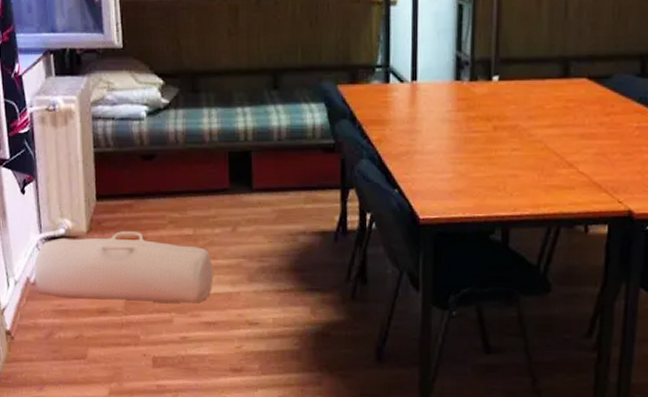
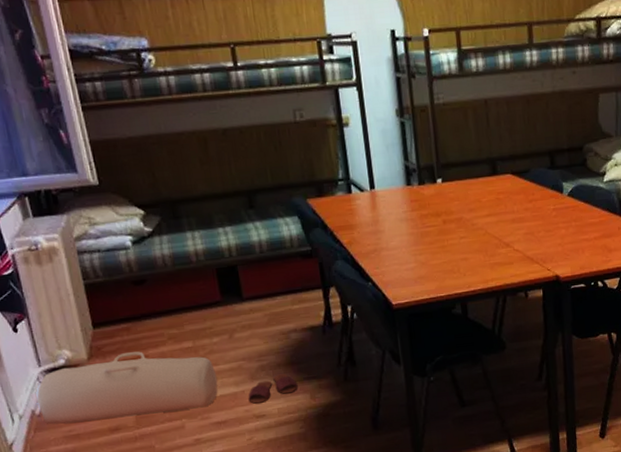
slippers: none [243,280,299,309] -> present [248,373,298,404]

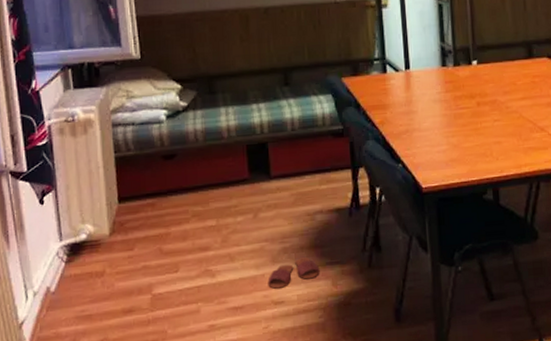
duffel bag: present [37,351,218,425] -> none [54,228,238,303]

